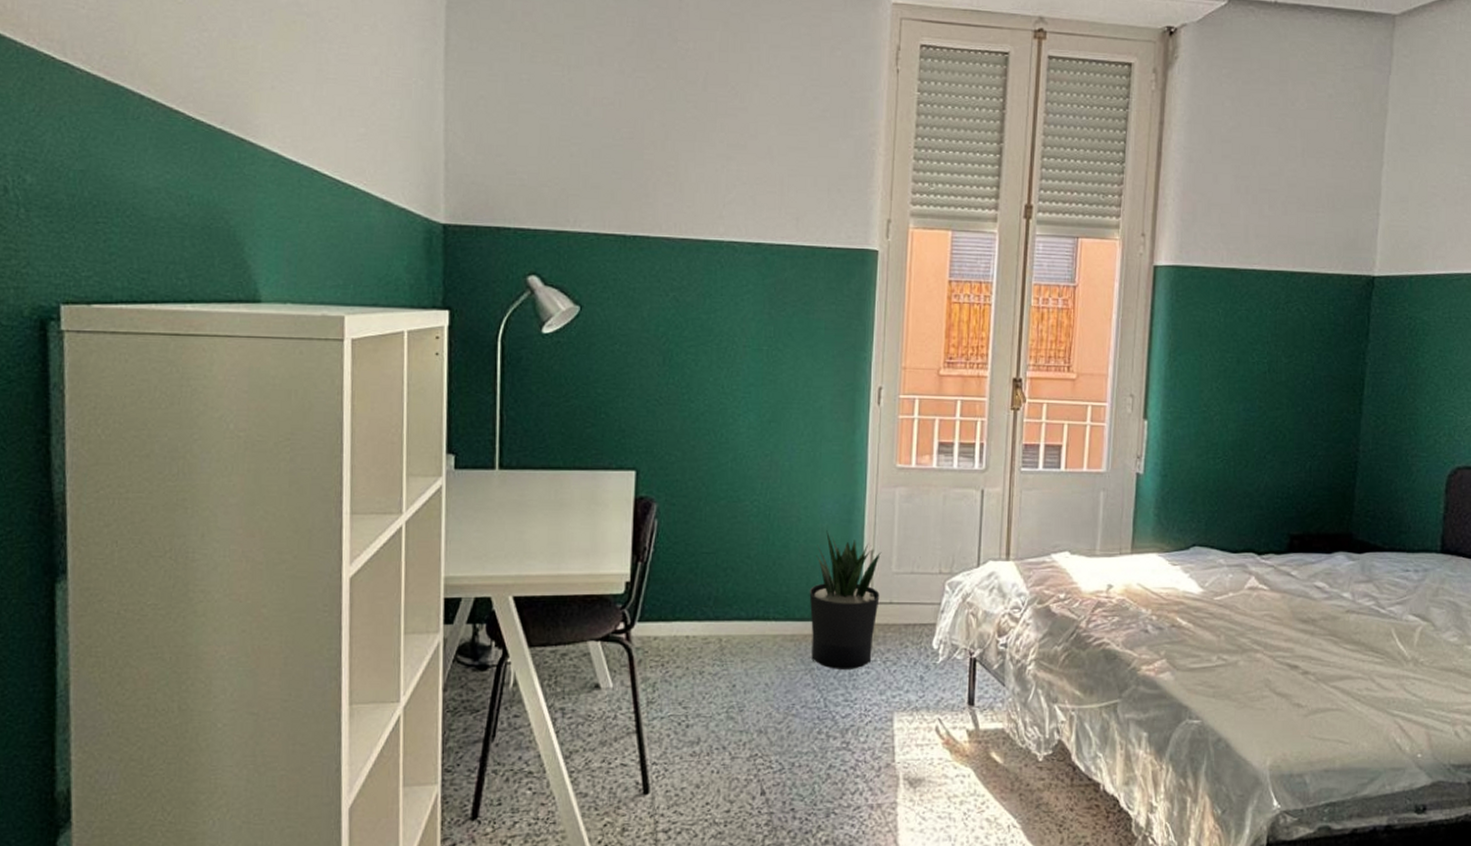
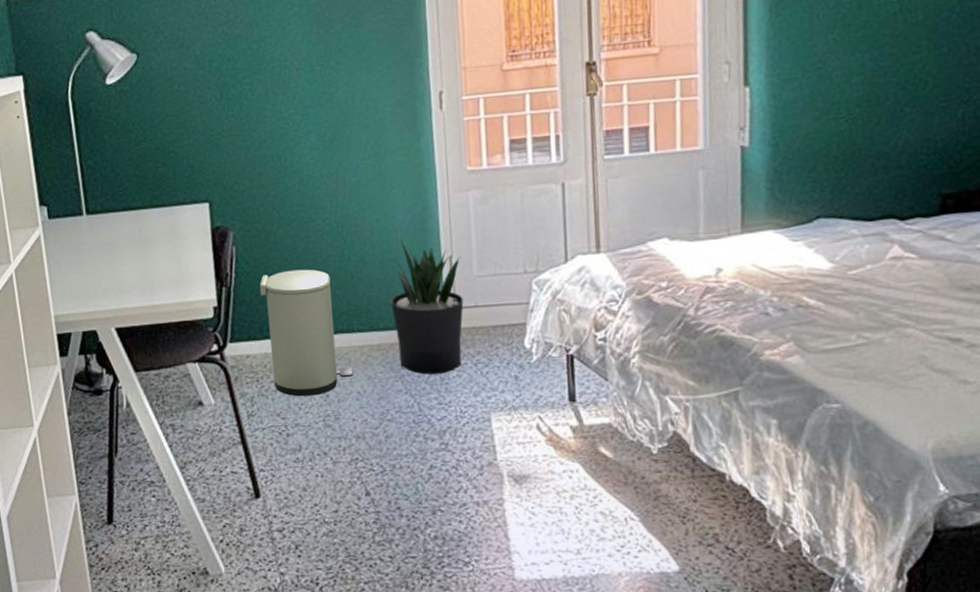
pedal bin: none [678,550,764,685] -> present [260,269,354,397]

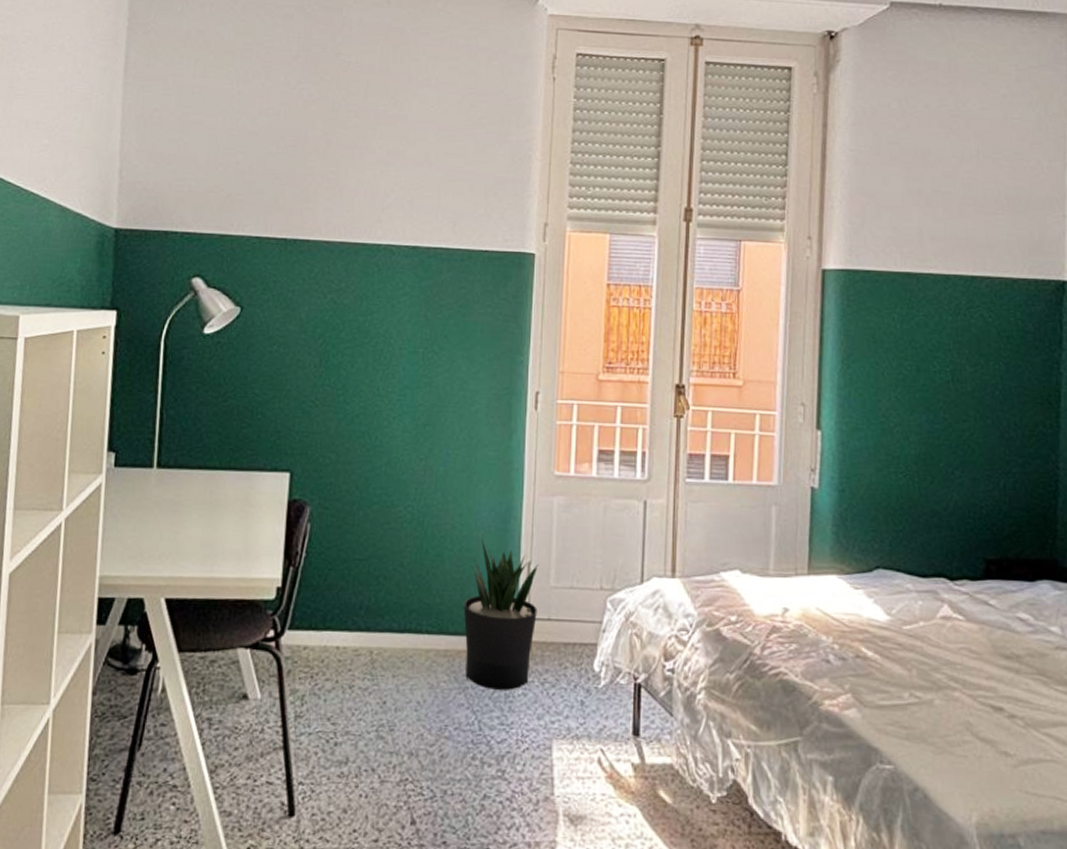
pedal bin: present [260,269,354,397] -> none [329,556,416,701]

